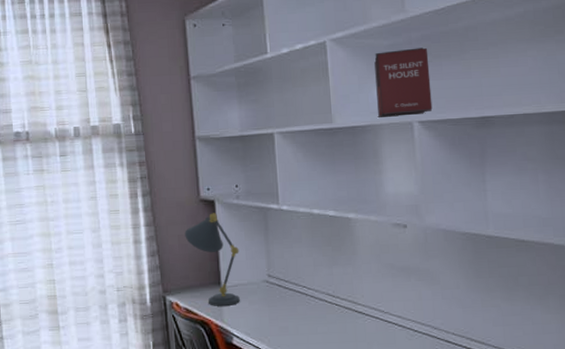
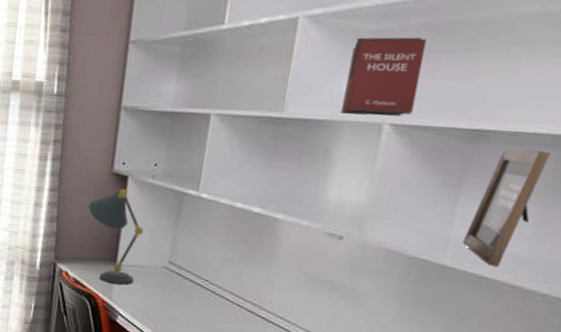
picture frame: none [498,127,541,229] -> present [462,148,551,267]

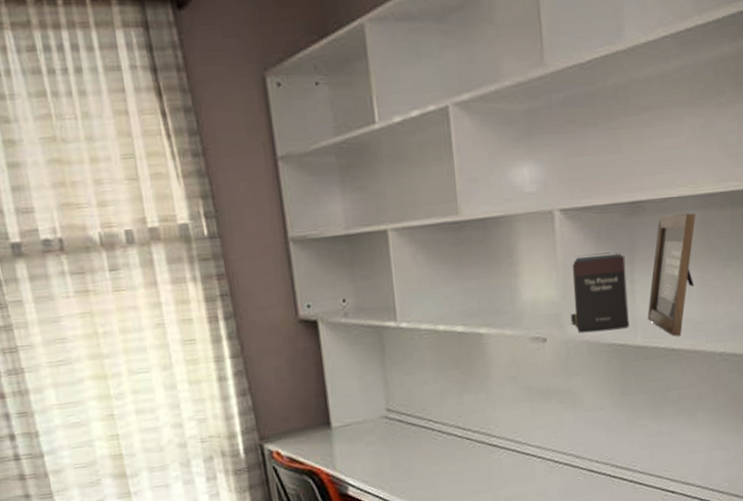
desk lamp: present [88,188,144,285] -> none [282,336,354,452]
books: present [340,37,428,116] -> none [508,114,576,207]
books: none [374,168,453,247] -> present [571,252,629,334]

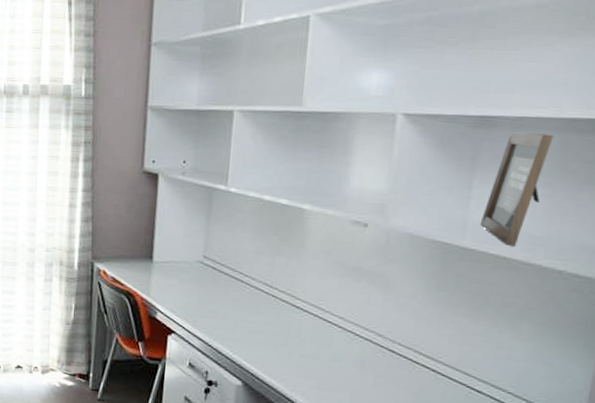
books: present [571,252,629,334] -> none [396,156,466,230]

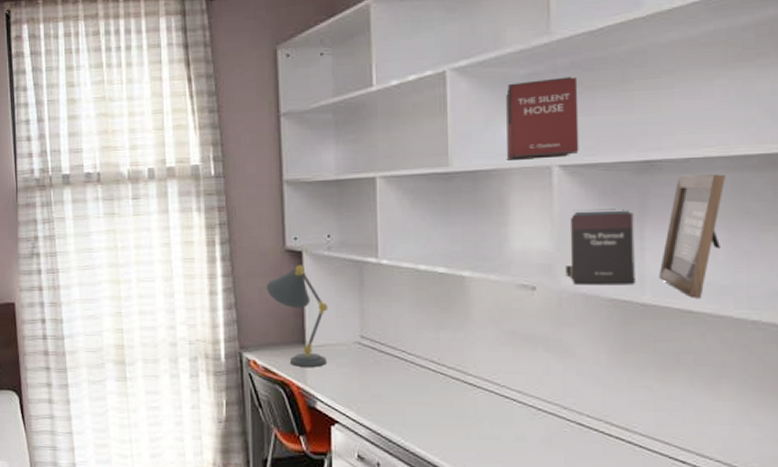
desk lamp: none [122,186,177,281] -> present [266,265,328,367]
books: none [356,31,431,107] -> present [506,77,579,162]
books: none [396,156,466,230] -> present [566,208,635,286]

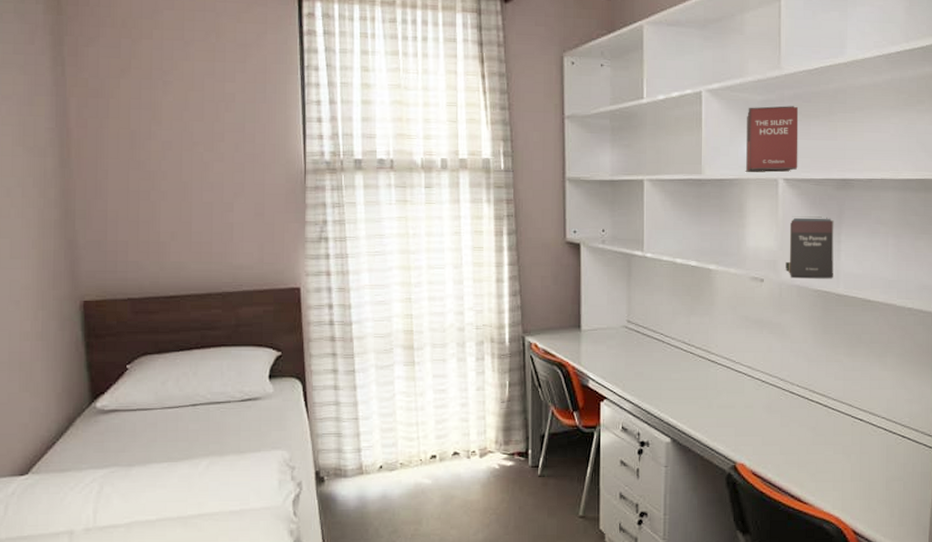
desk lamp: present [266,265,328,367] -> none [548,256,601,349]
picture frame: present [658,174,726,298] -> none [849,192,895,290]

